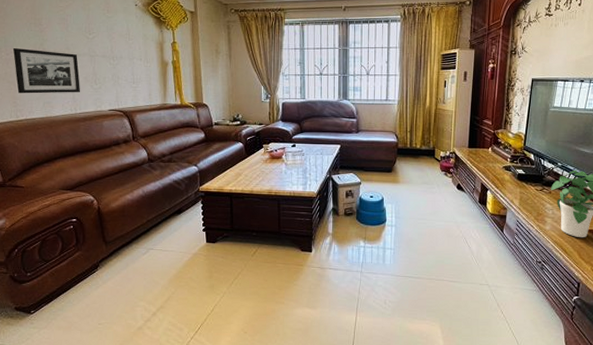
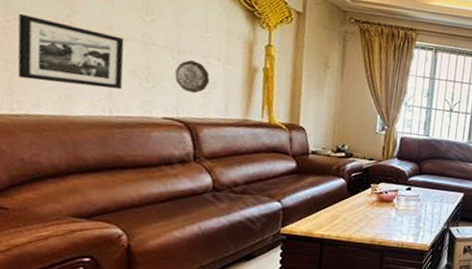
decorative plate: none [113,64,137,88] -> present [175,60,210,94]

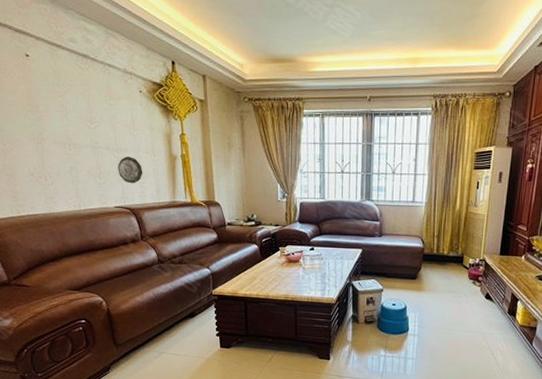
picture frame: present [17,14,125,89] -> none [9,138,85,188]

